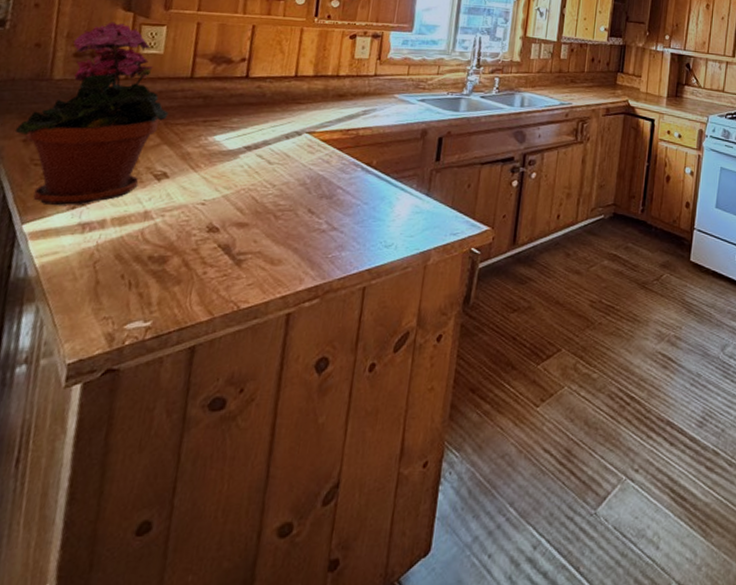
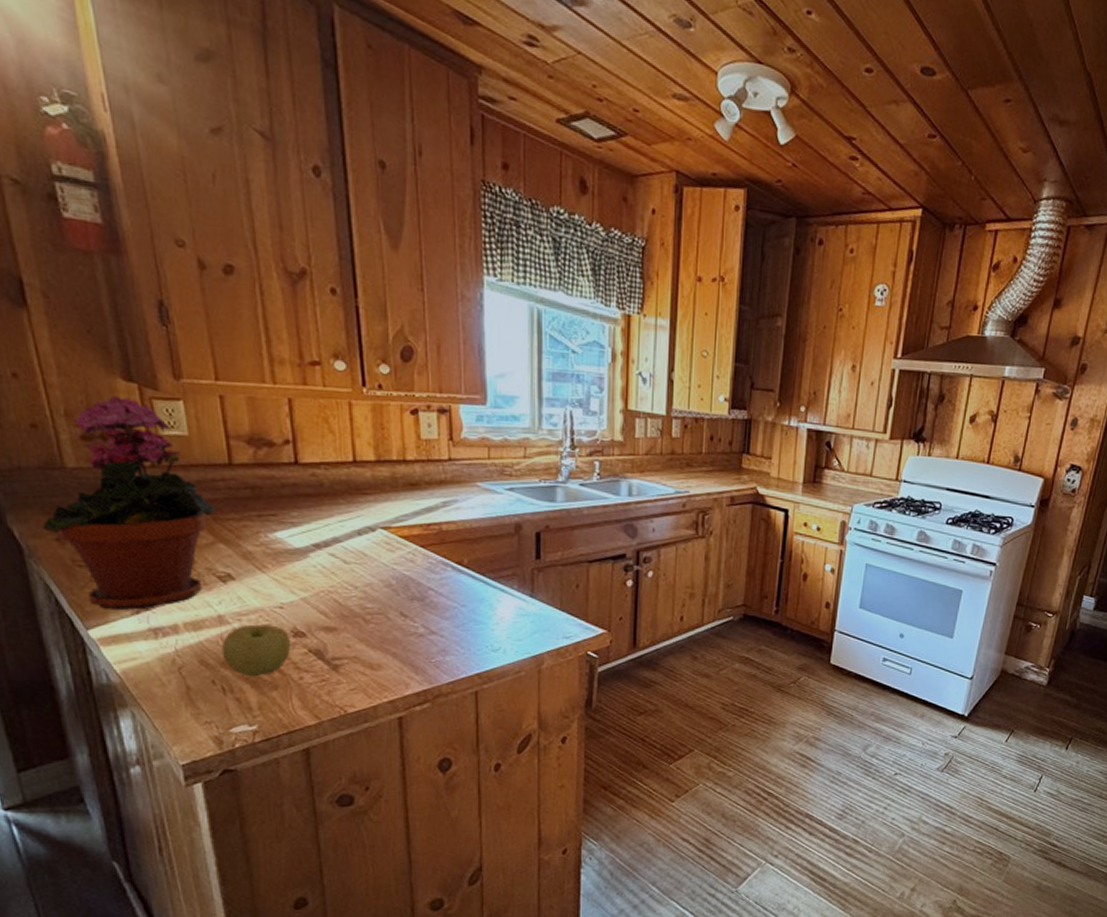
apple: none [137,220,204,272] -> present [221,624,290,677]

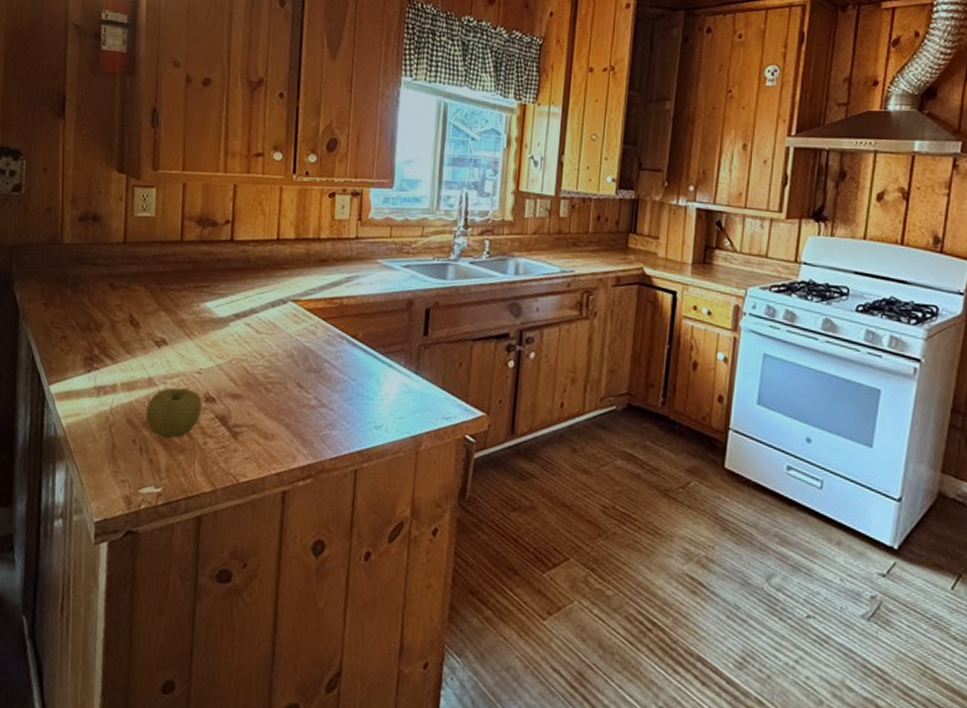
potted plant: present [42,395,215,611] -> none [36,184,164,369]

